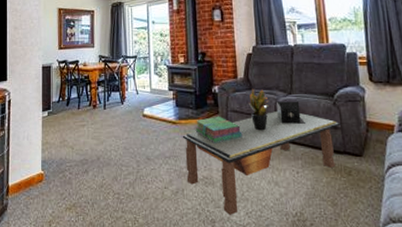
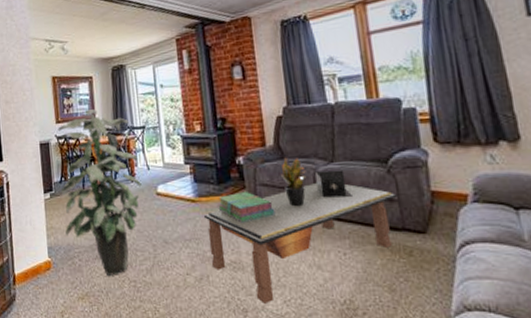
indoor plant: none [59,38,130,188] -> present [57,108,142,276]

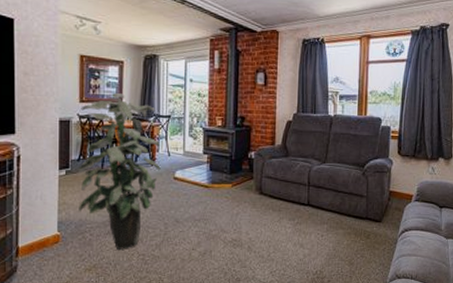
coffee table: present [203,183,397,304] -> none [214,179,367,274]
stack of books: present [218,192,275,223] -> none [228,182,274,208]
potted plant: present [280,157,307,207] -> none [283,156,303,197]
decorative box: present [315,170,354,198] -> none [310,169,336,192]

